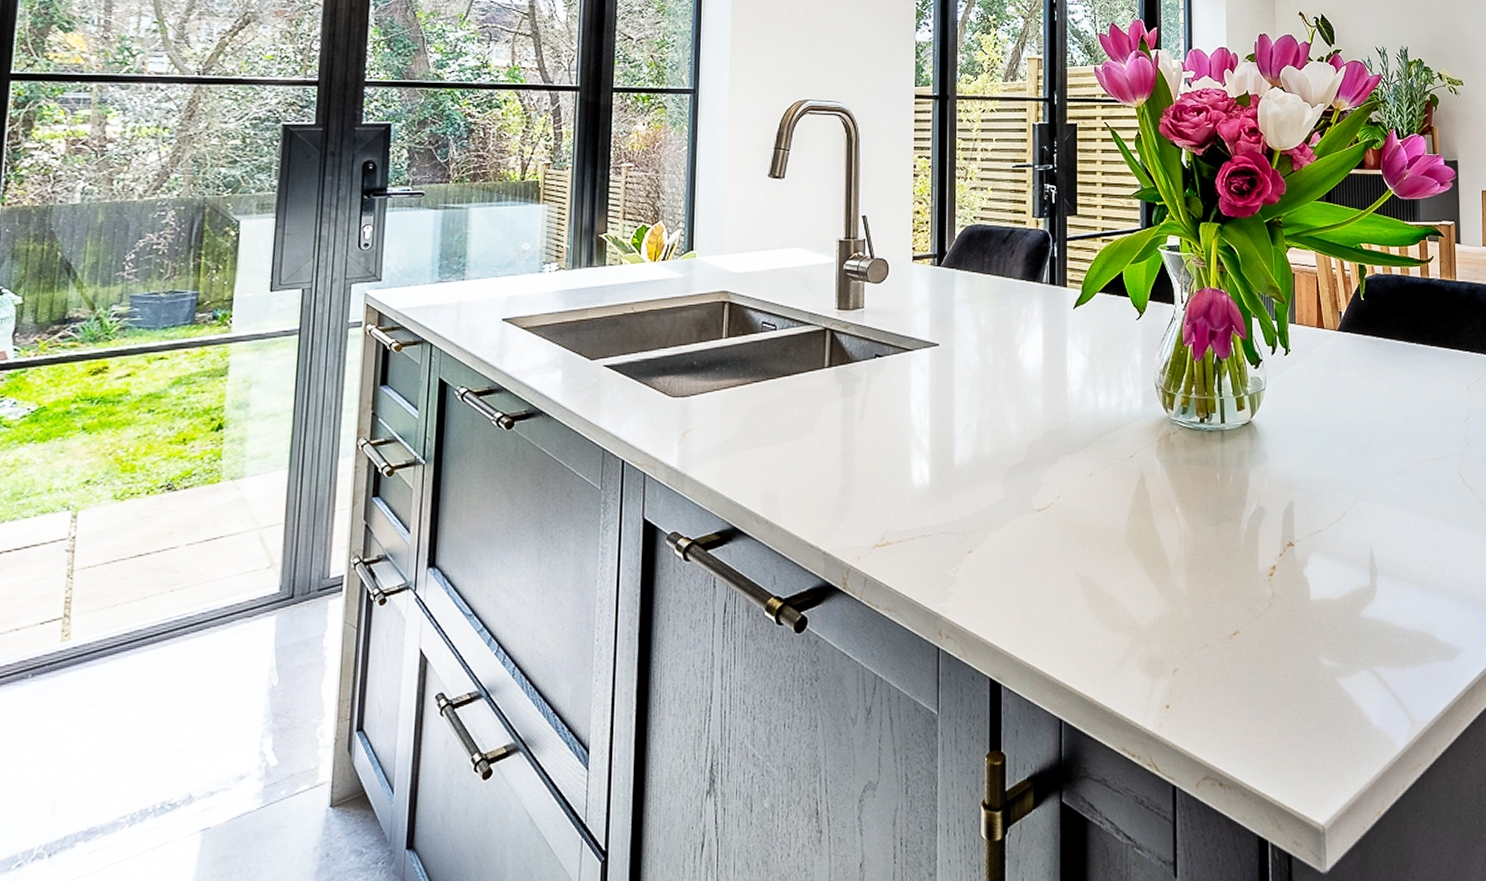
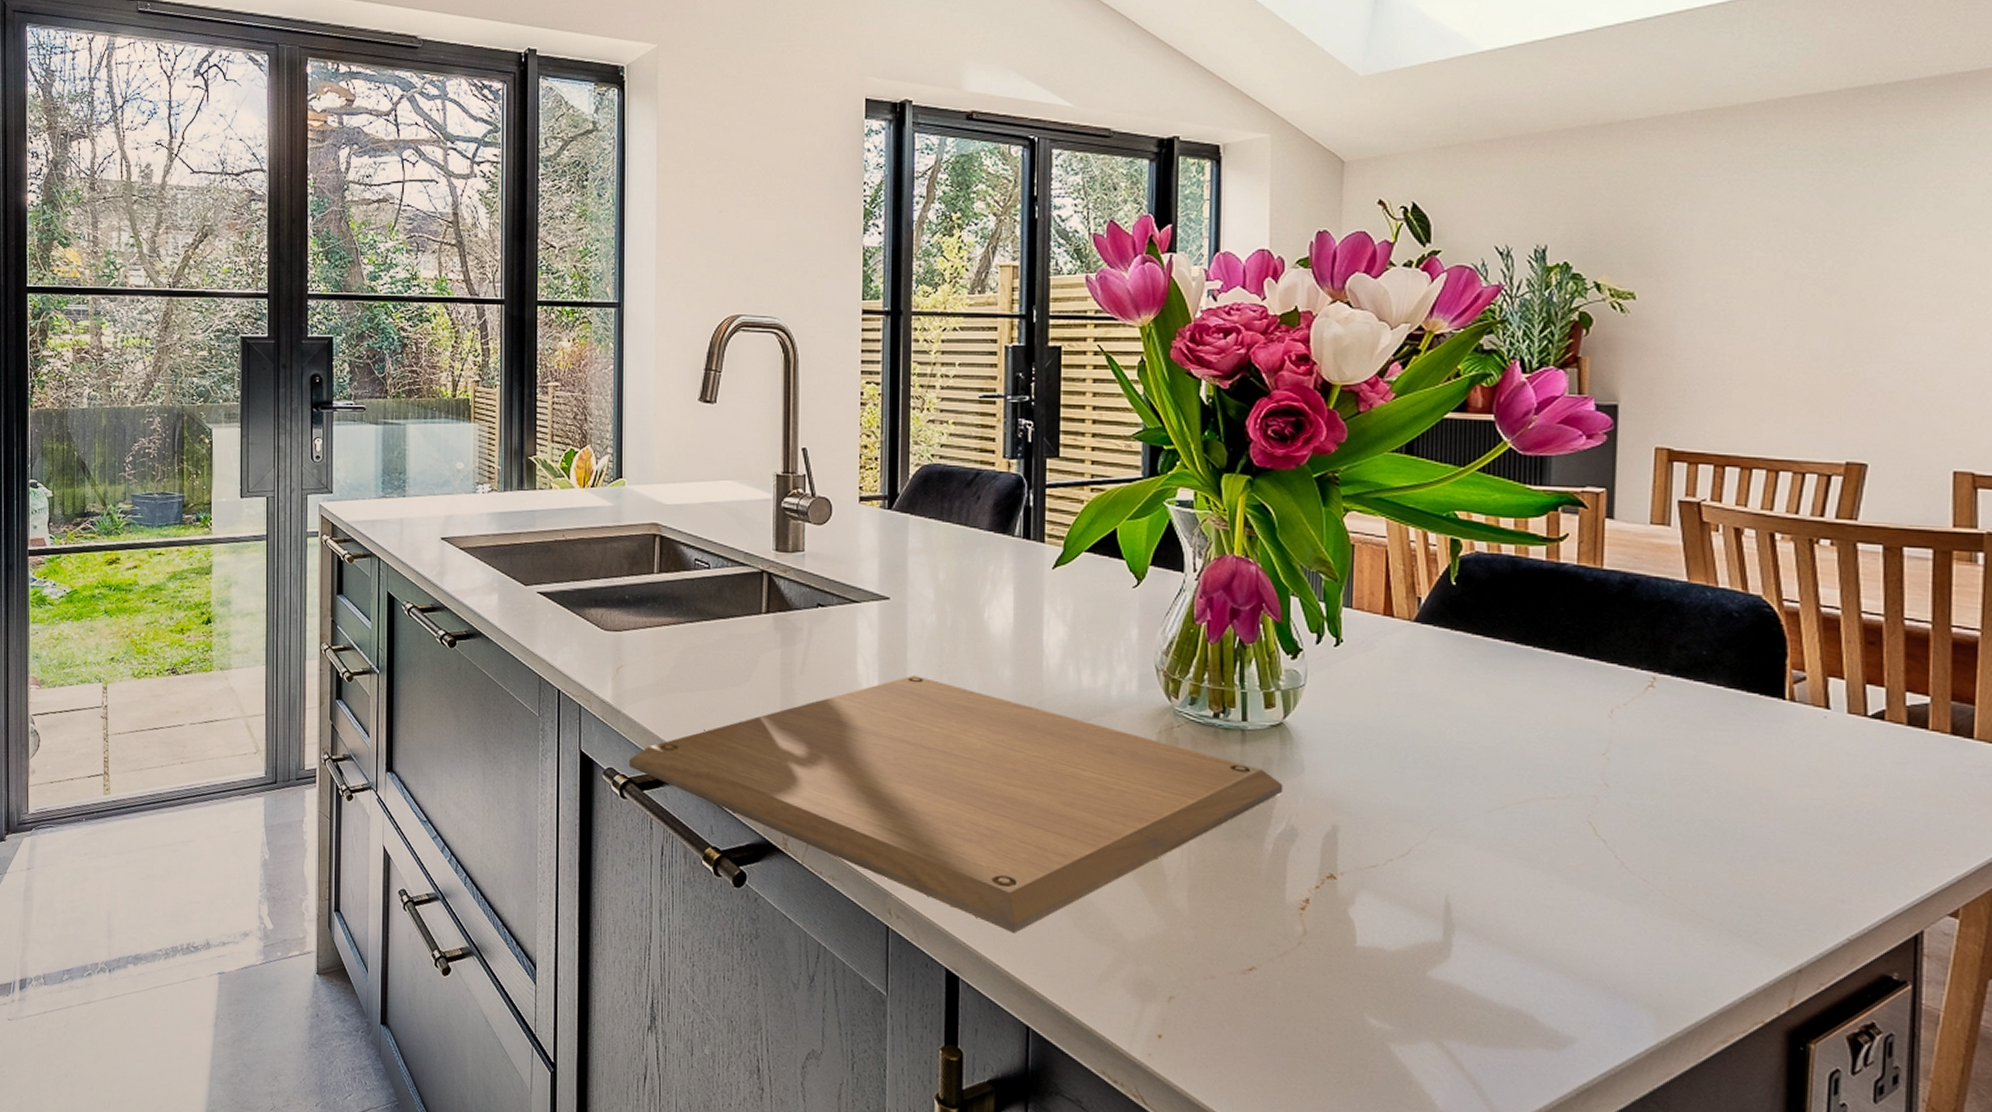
chopping board: none [694,411,1253,636] -> present [629,674,1284,934]

